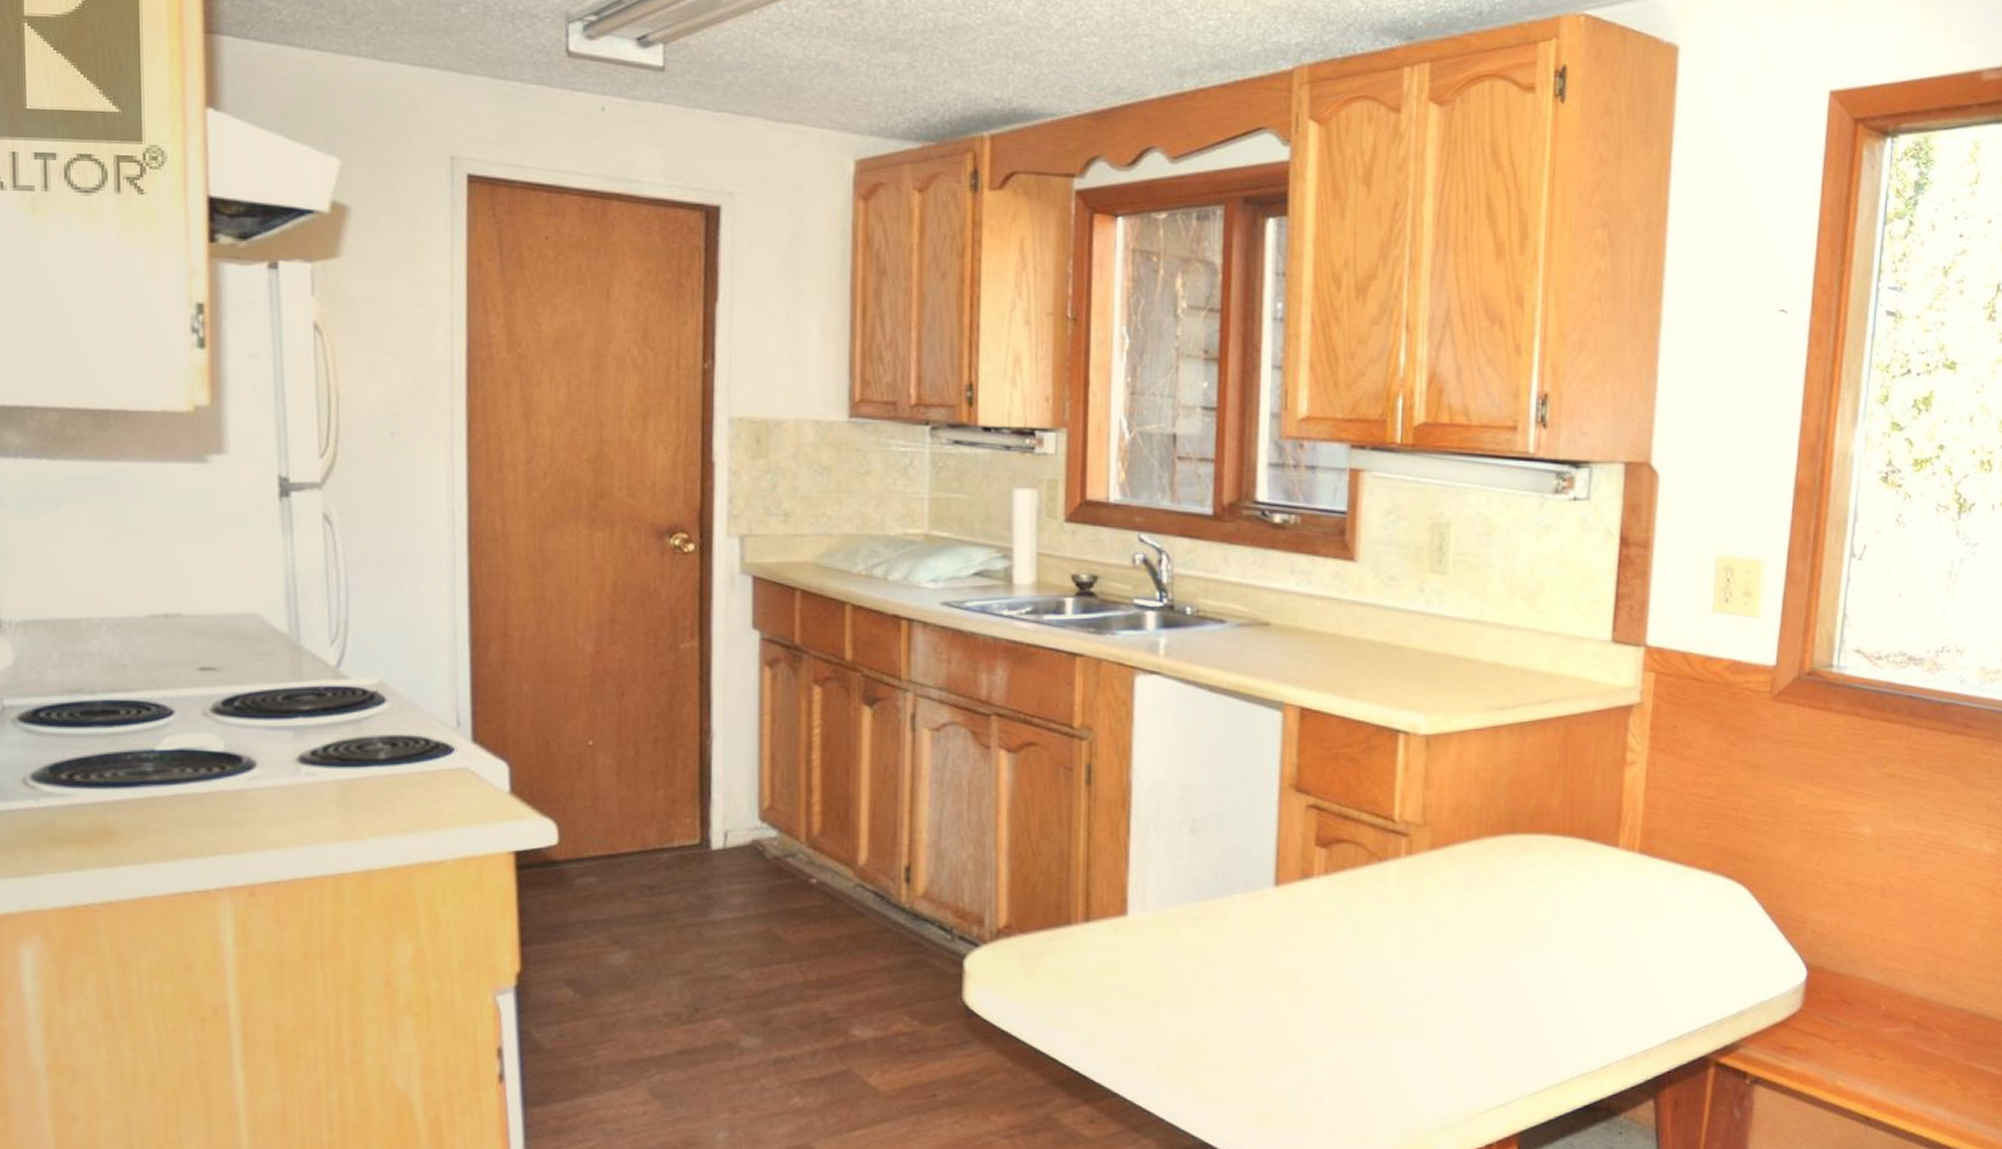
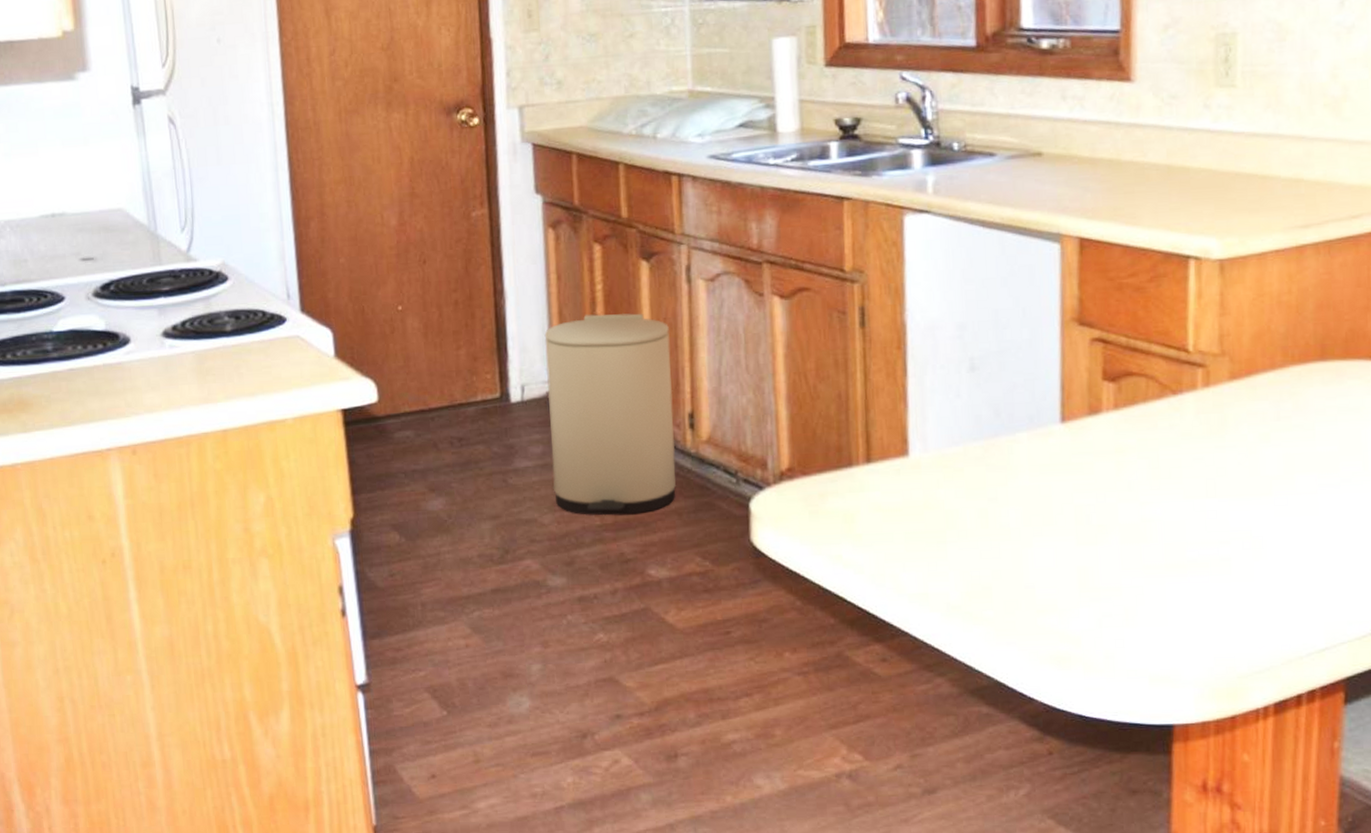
pedal bin: none [753,759,890,972] -> present [544,313,676,516]

